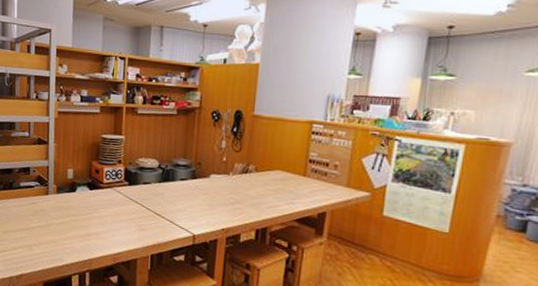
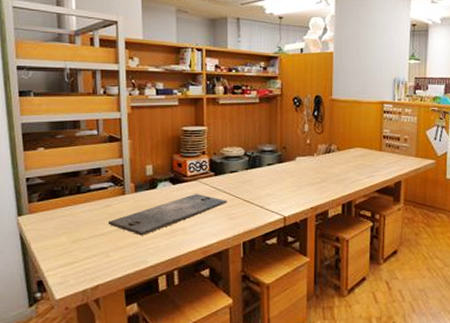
cutting board: none [32,201,139,235] -> present [107,194,228,236]

